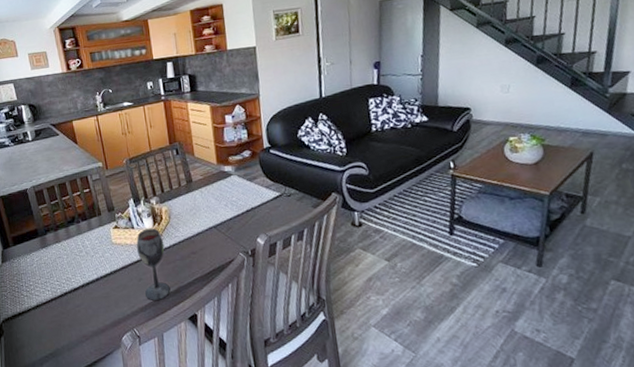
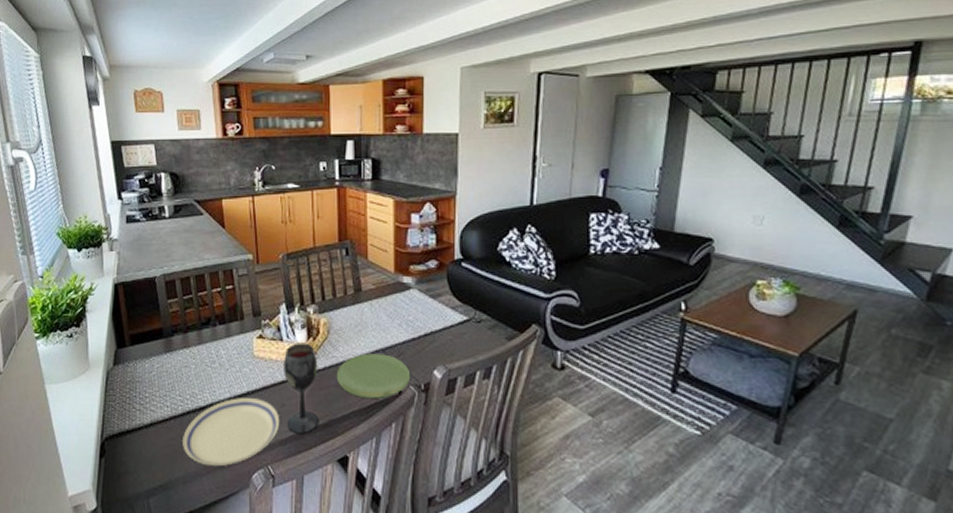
plate: none [63,276,140,335] -> present [182,398,280,467]
plate: none [179,230,240,268] -> present [336,353,411,400]

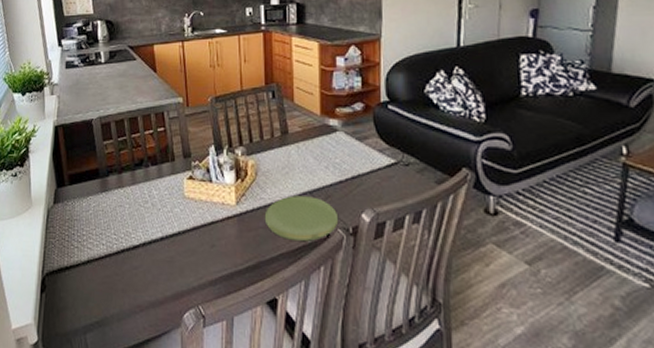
plate: present [182,398,280,467] -> none [117,237,210,306]
wine glass: present [282,343,319,435] -> none [212,184,248,276]

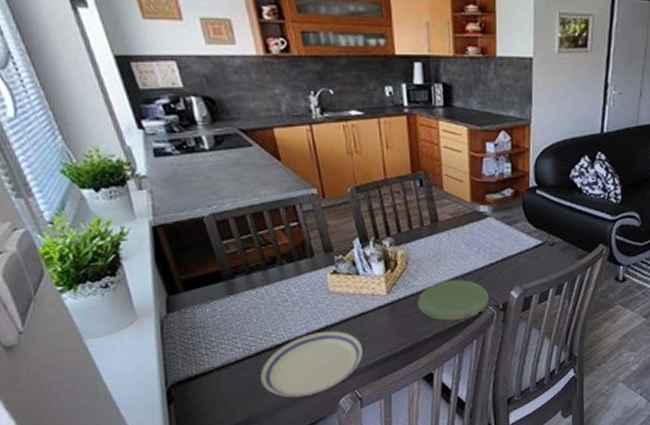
plate: none [117,237,210,306] -> present [260,331,364,398]

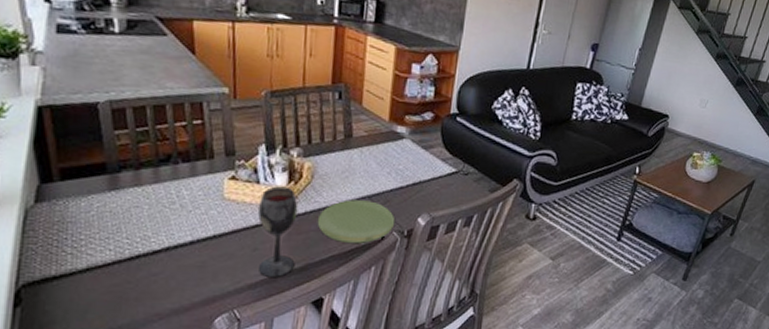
plate: present [260,331,364,398] -> none [129,241,251,313]
wine glass: none [361,275,403,360] -> present [257,186,299,278]

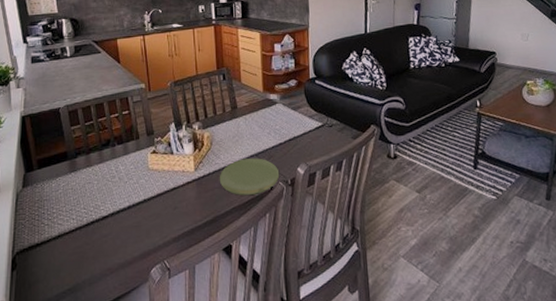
wine glass: present [257,186,299,278] -> none [174,154,206,231]

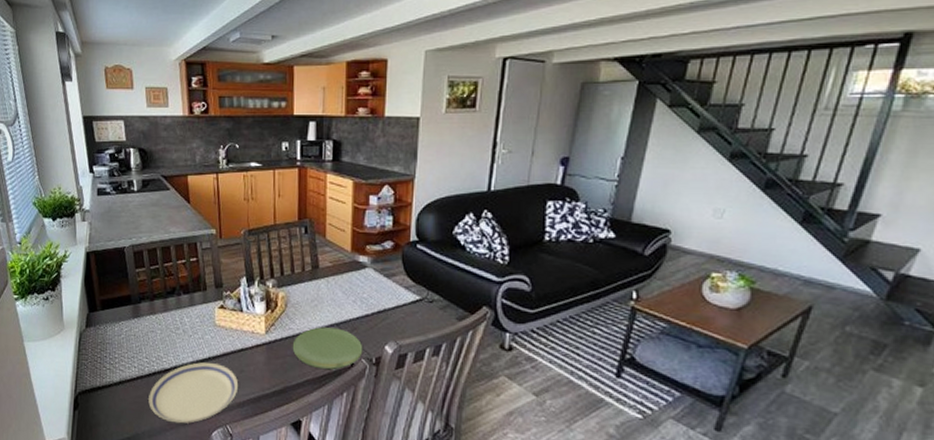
plate: none [88,204,173,267] -> present [148,362,239,424]

